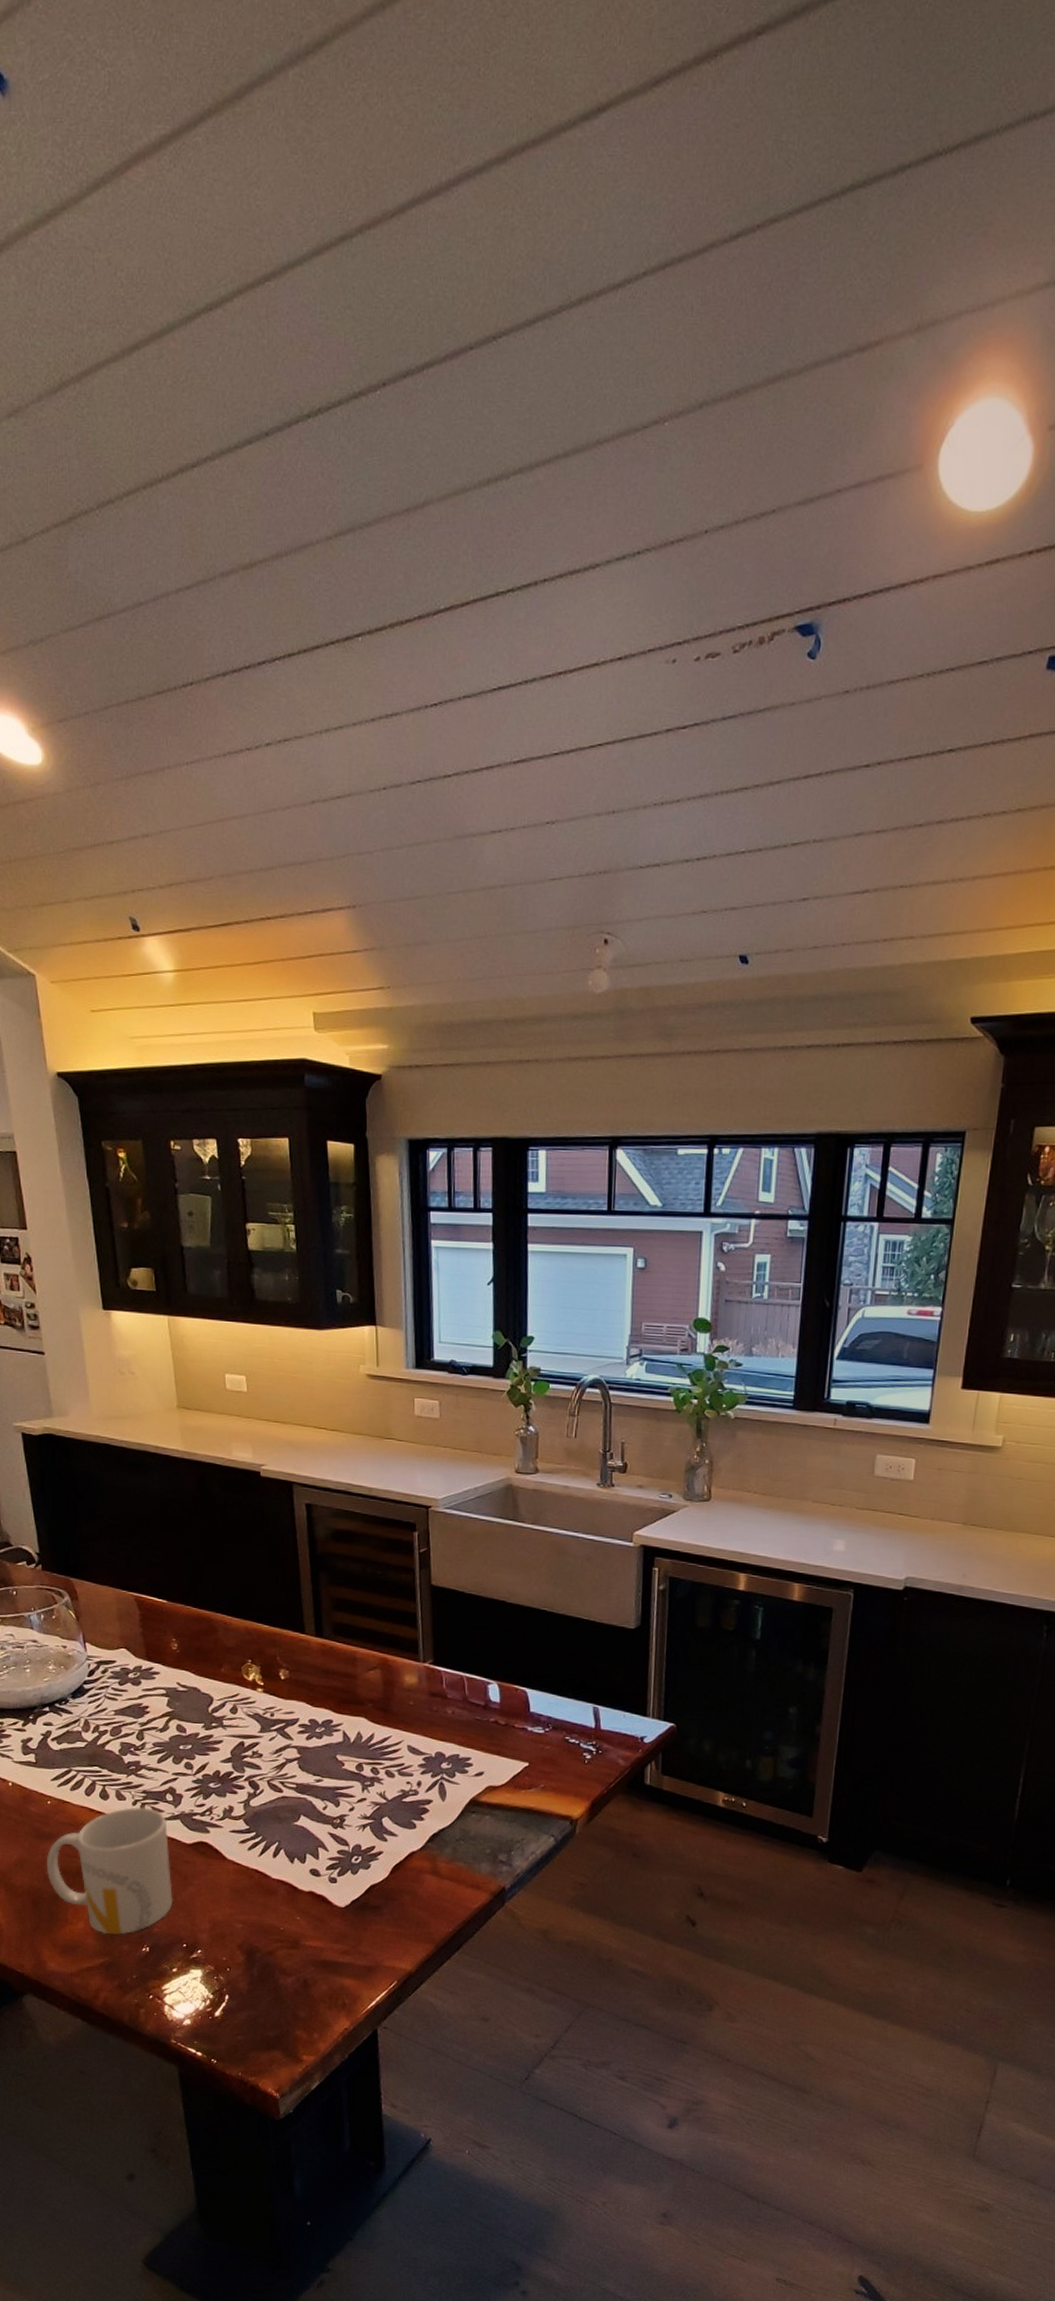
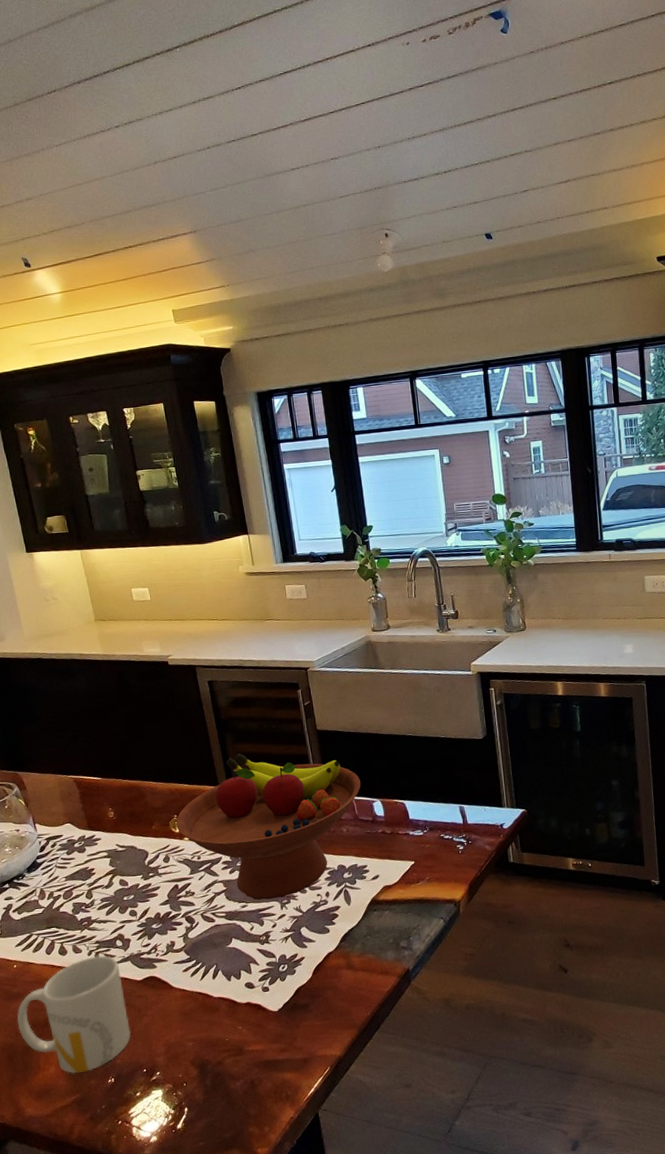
fruit bowl: none [249,1598,476,1778] -> present [176,753,361,900]

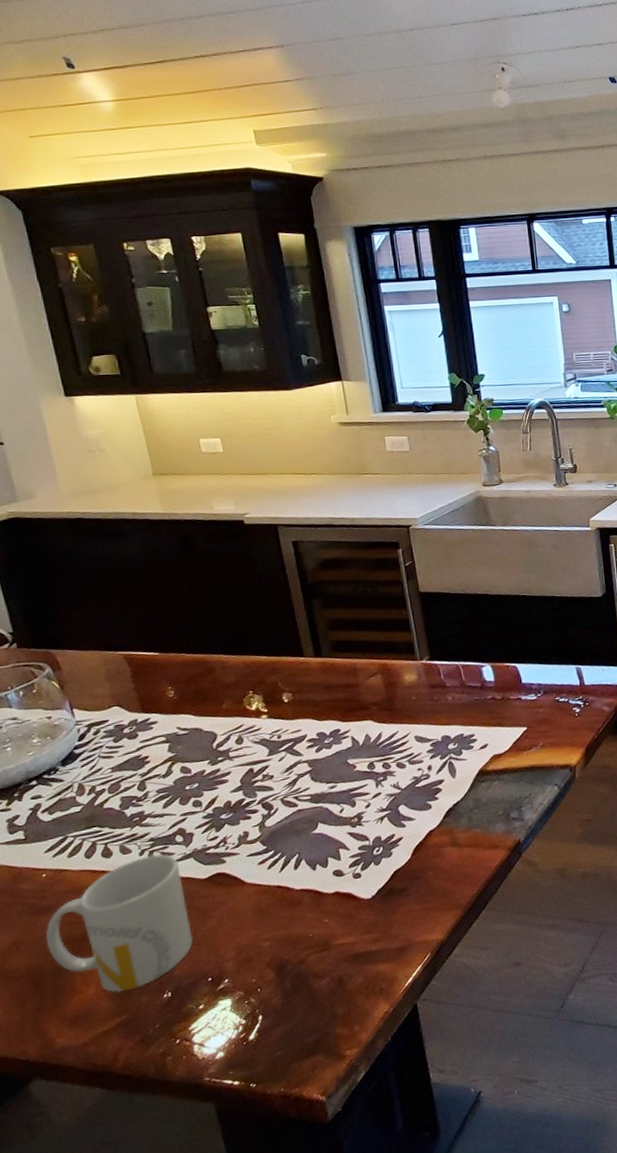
fruit bowl: present [176,753,361,900] -> none [251,620,469,779]

